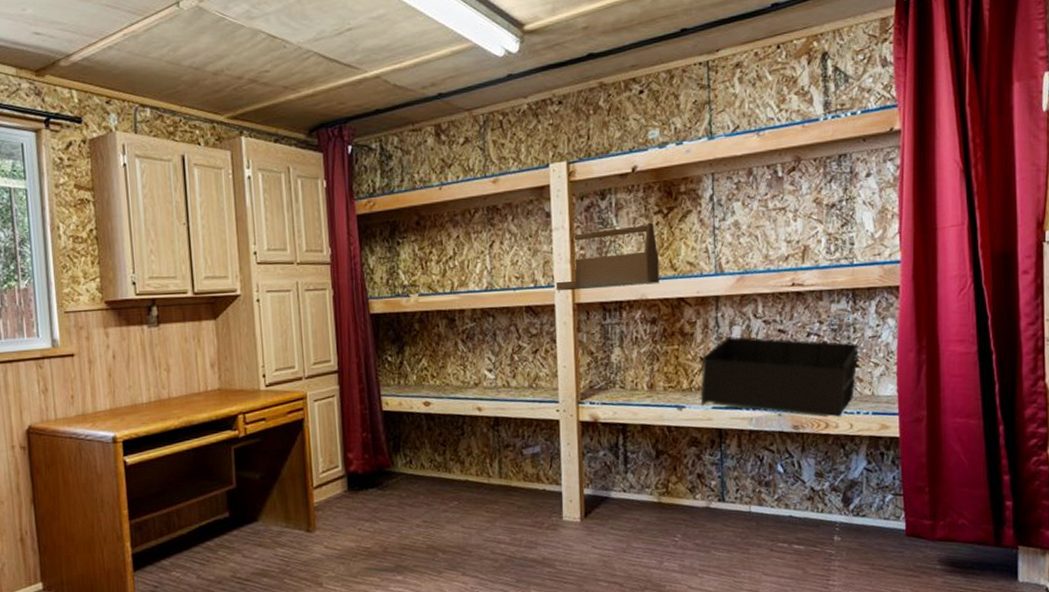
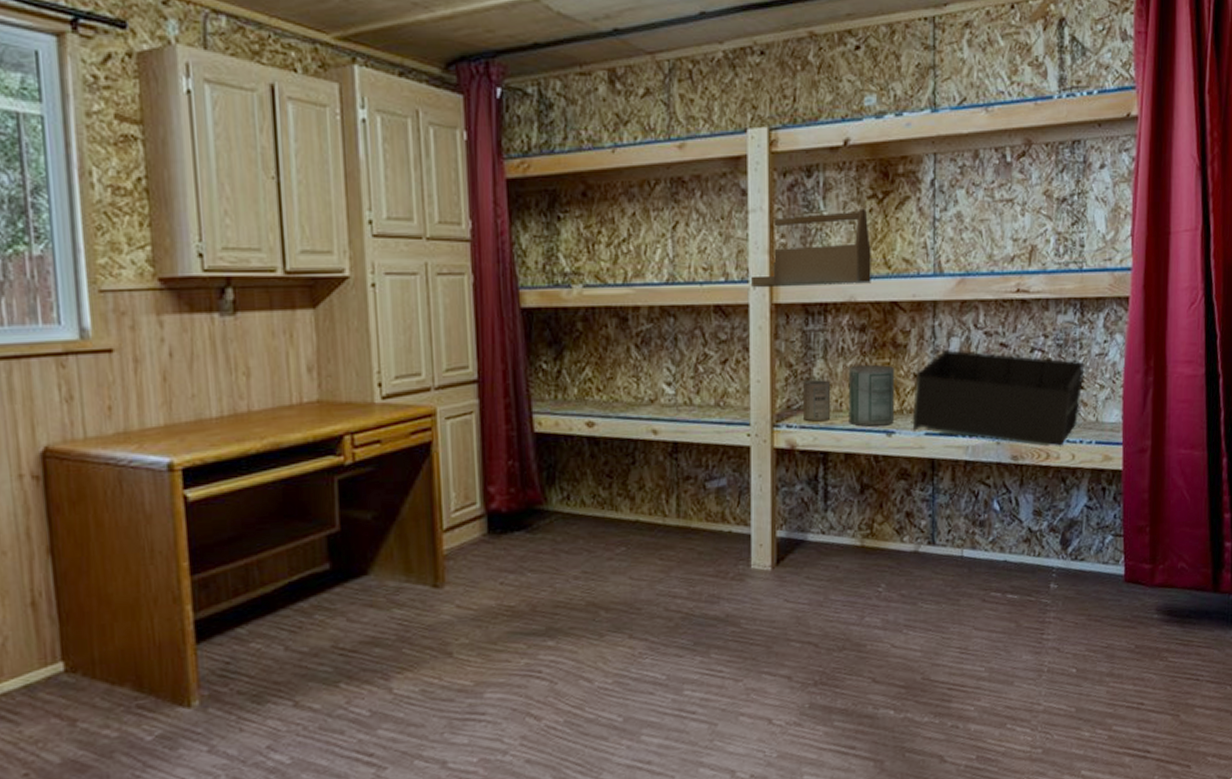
paint can: none [603,364,628,400] -> present [802,379,831,422]
paint can: none [642,350,688,403] -> present [848,364,899,427]

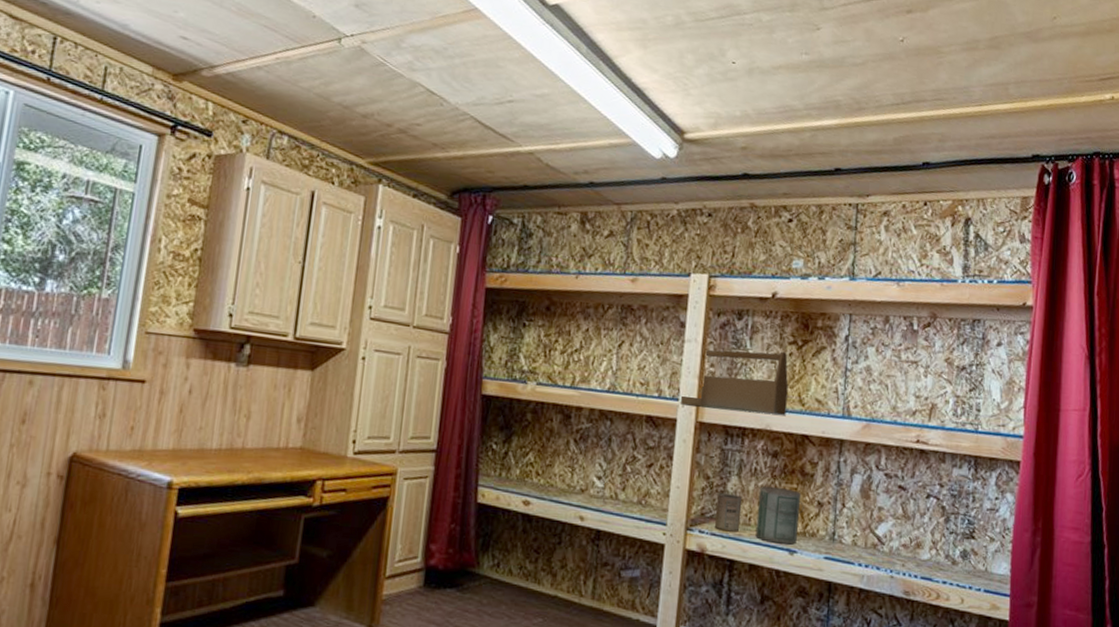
storage bin: present [912,350,1085,448] -> none [812,484,977,590]

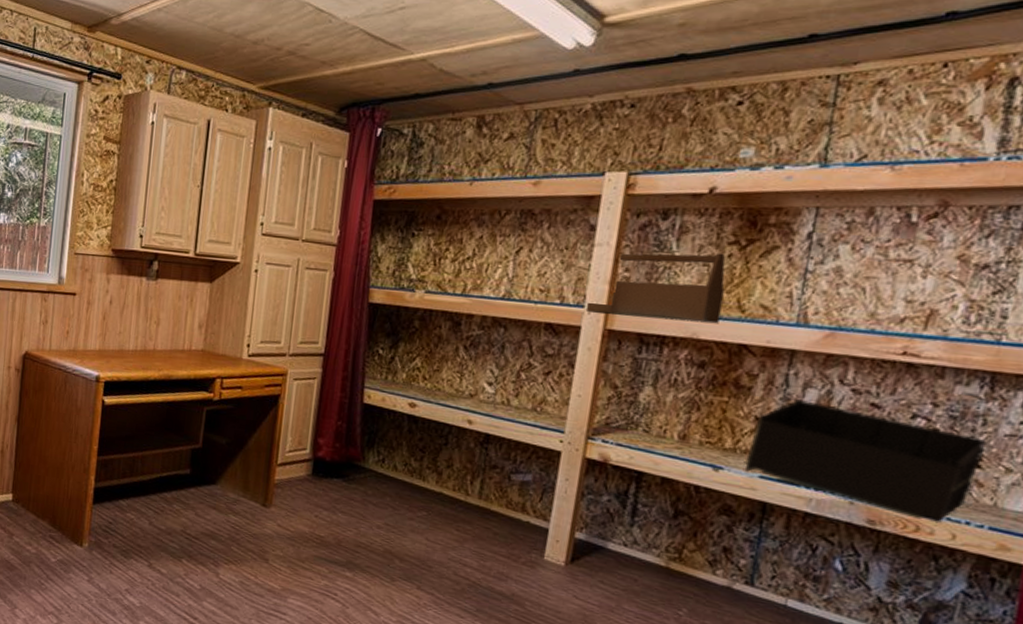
paint can: present [714,492,743,532] -> none [620,403,658,444]
paint can: present [755,486,805,545] -> none [671,398,737,461]
storage bin: none [812,484,977,590] -> present [744,399,987,524]

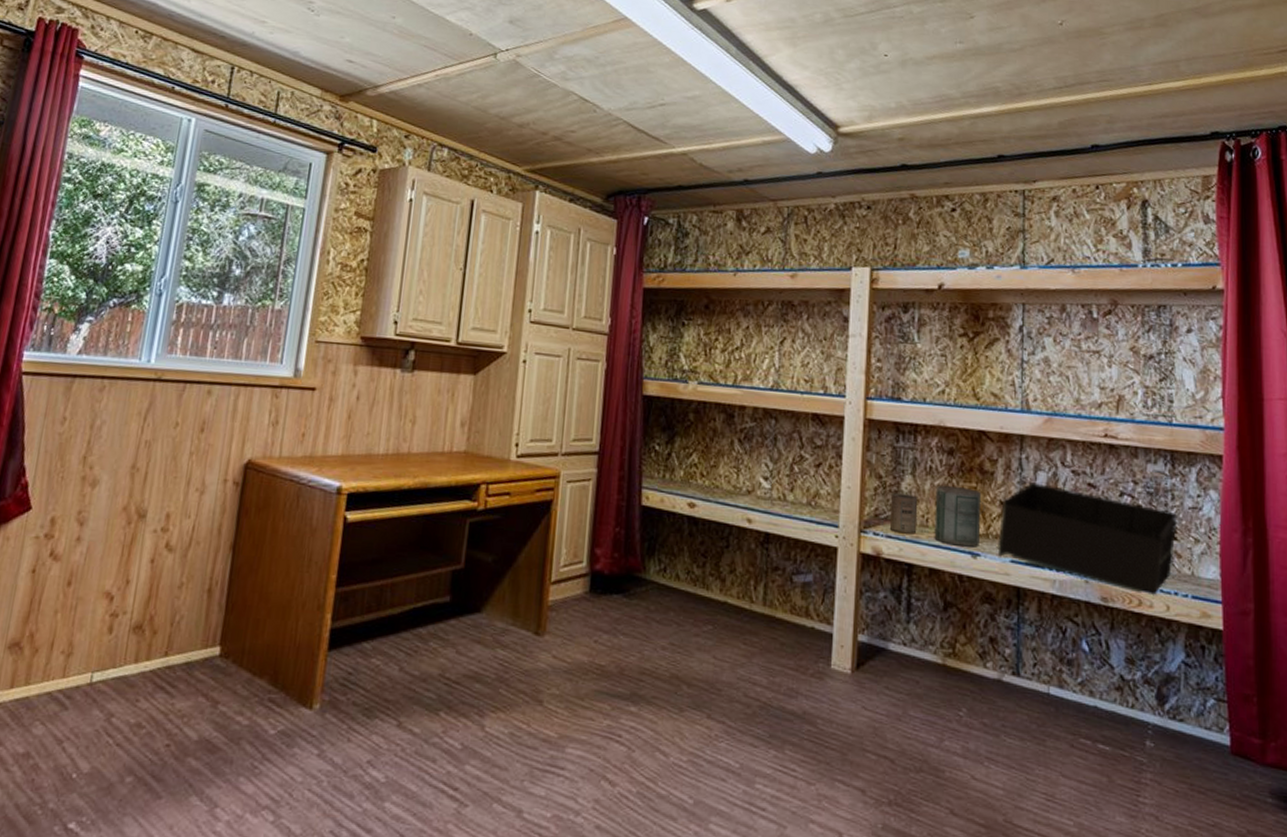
tool box: present [585,253,726,324] -> none [847,344,961,412]
paint can: none [620,403,658,444] -> present [889,492,918,535]
paint can: none [671,398,737,461] -> present [934,485,986,547]

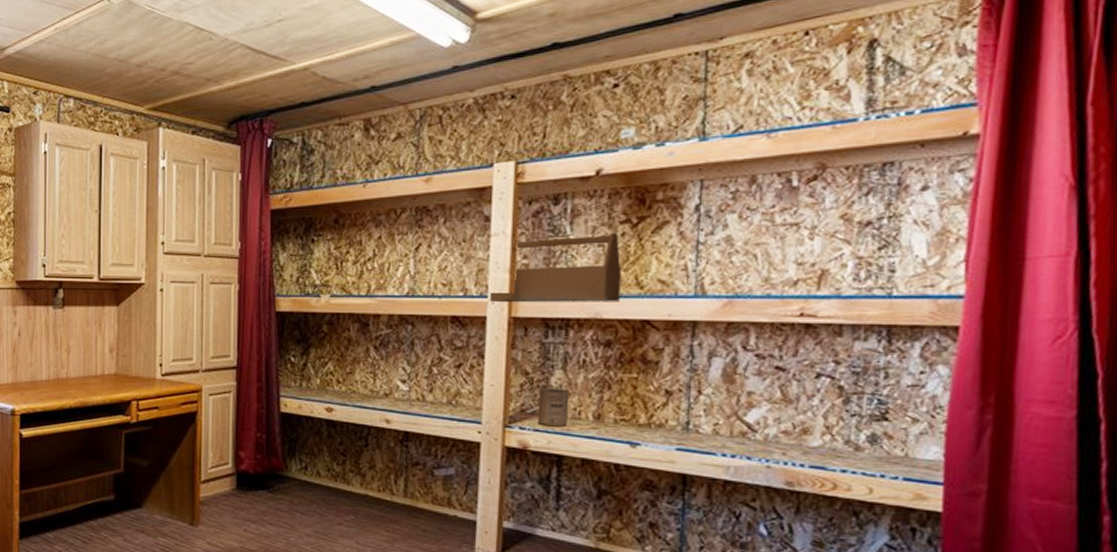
tool box: none [847,344,961,412] -> present [489,232,622,303]
paint can: present [934,485,986,547] -> none [587,377,648,437]
storage bin: present [997,482,1177,596] -> none [661,369,891,479]

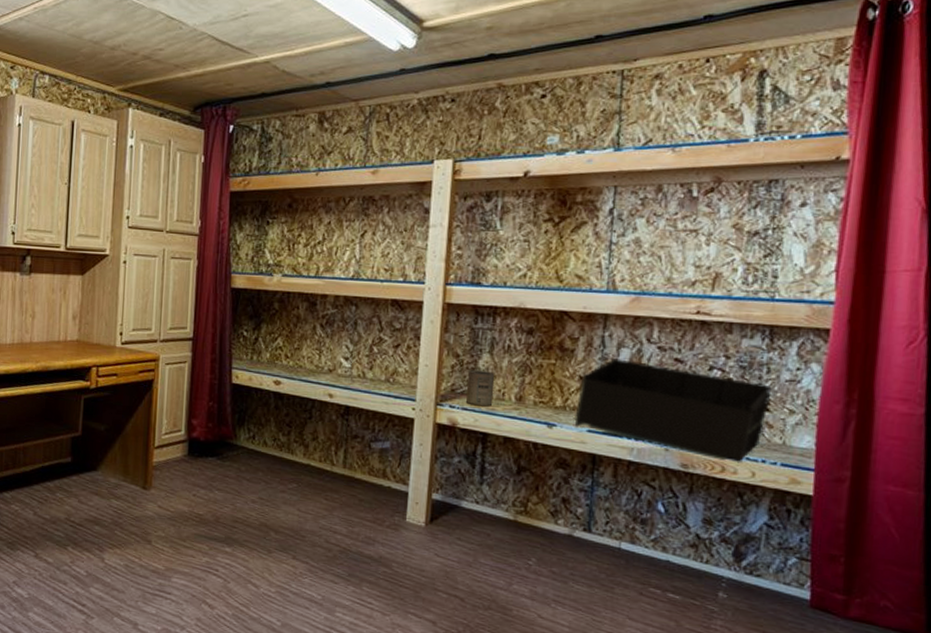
tool box: present [489,232,622,303] -> none [426,229,544,294]
storage bin: none [661,369,891,479] -> present [574,358,772,464]

